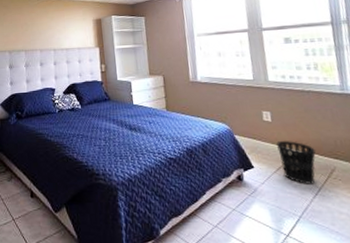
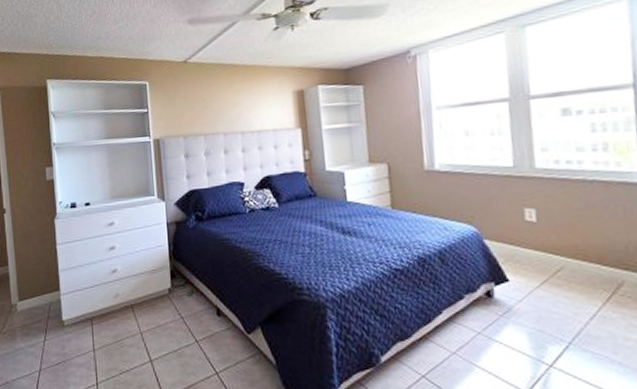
wastebasket: present [277,141,316,184] -> none [542,247,597,303]

